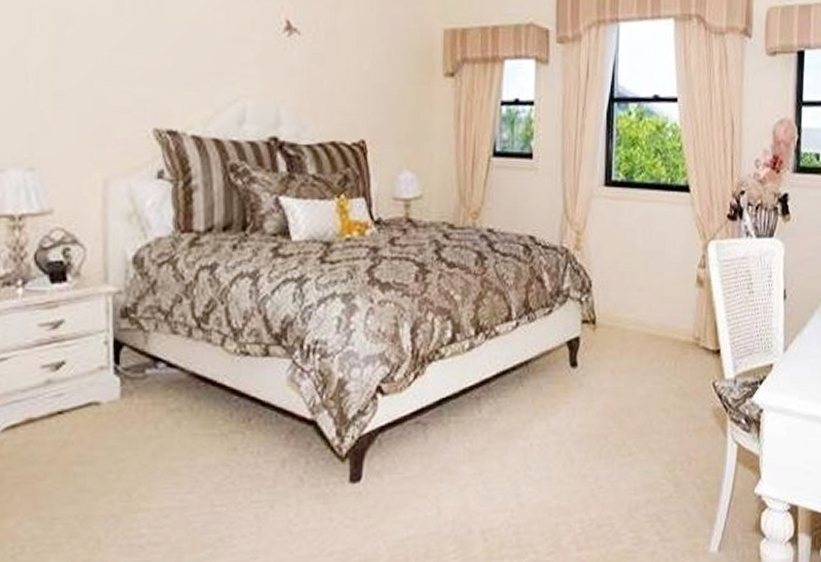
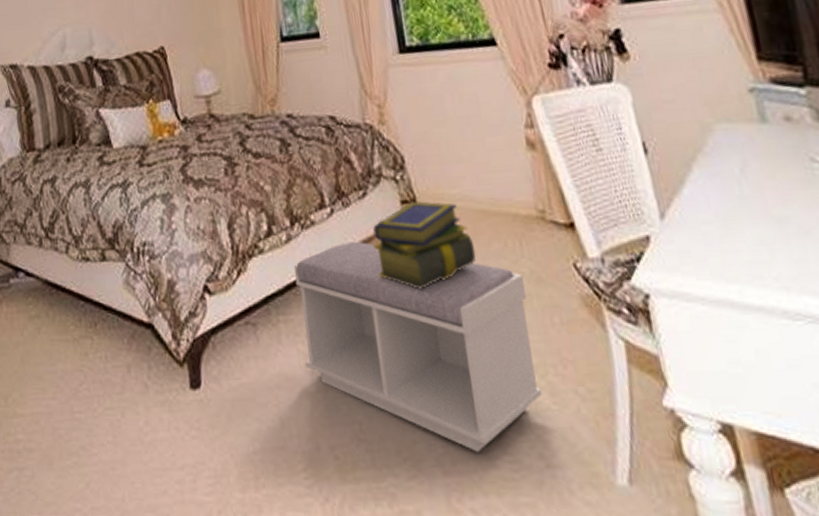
bench: none [470,353,672,531] -> present [293,241,542,452]
stack of books: none [551,322,638,397] -> present [373,201,476,289]

